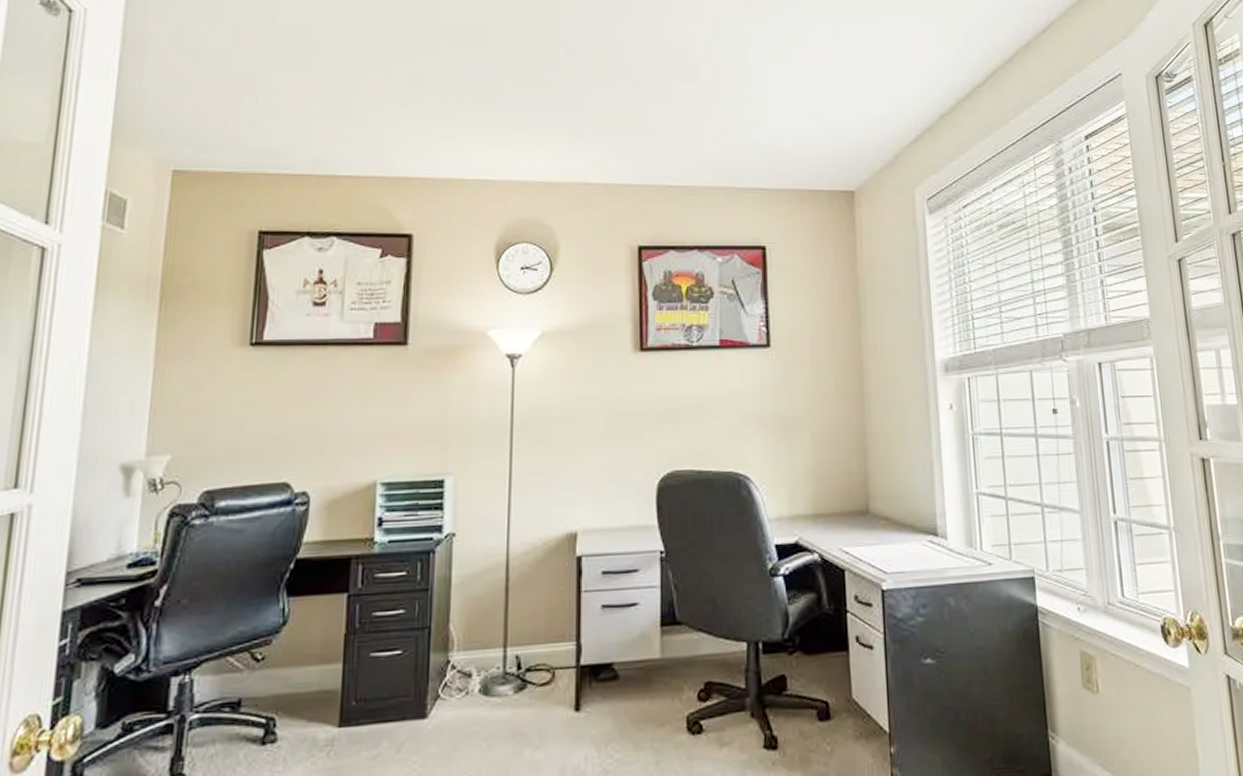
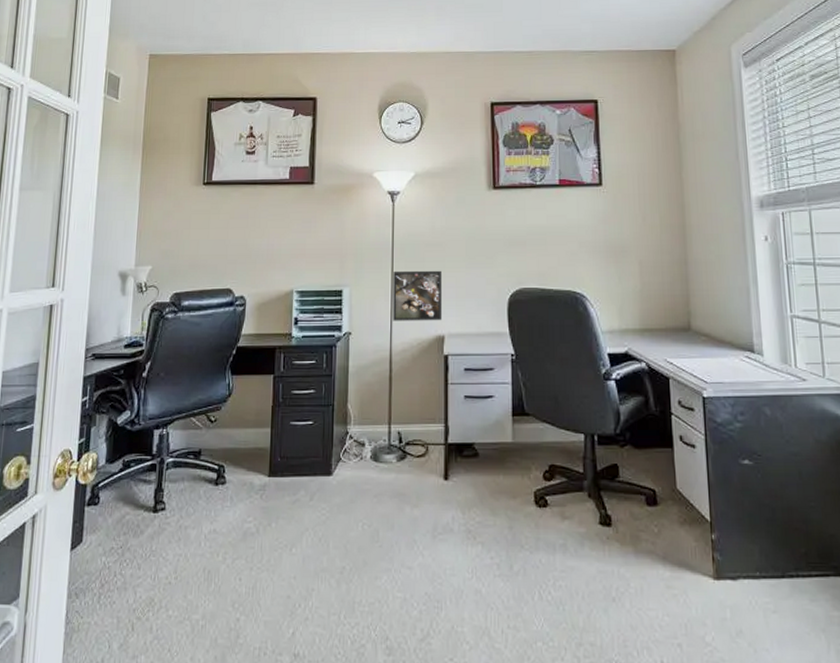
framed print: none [511,451,576,517] -> present [393,270,443,321]

